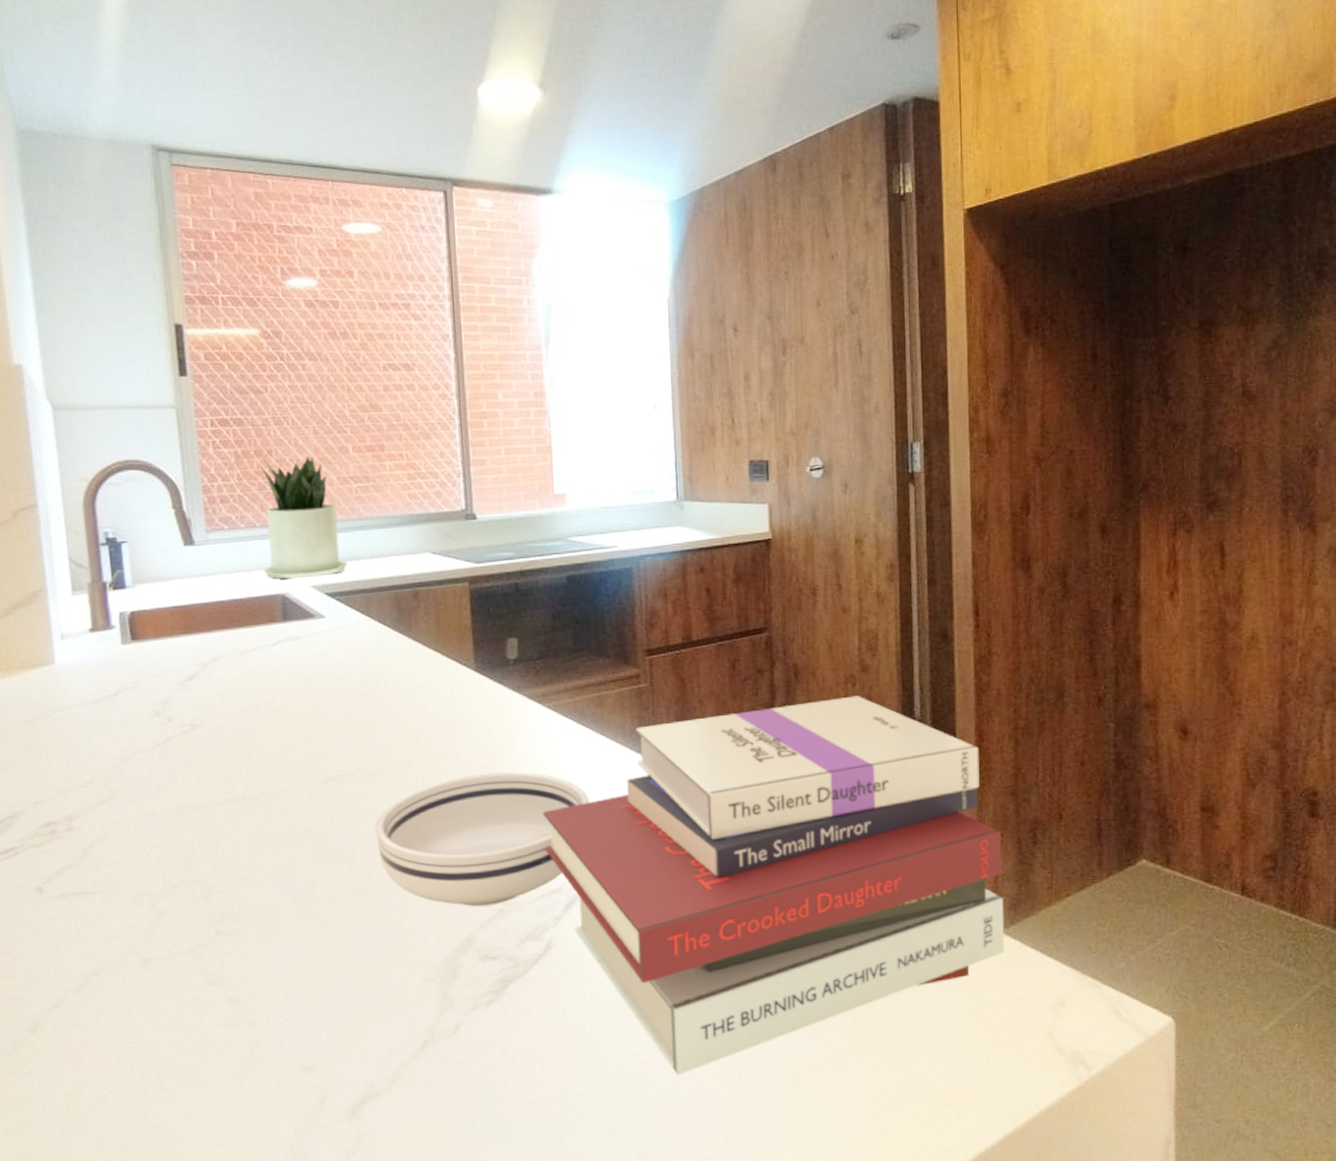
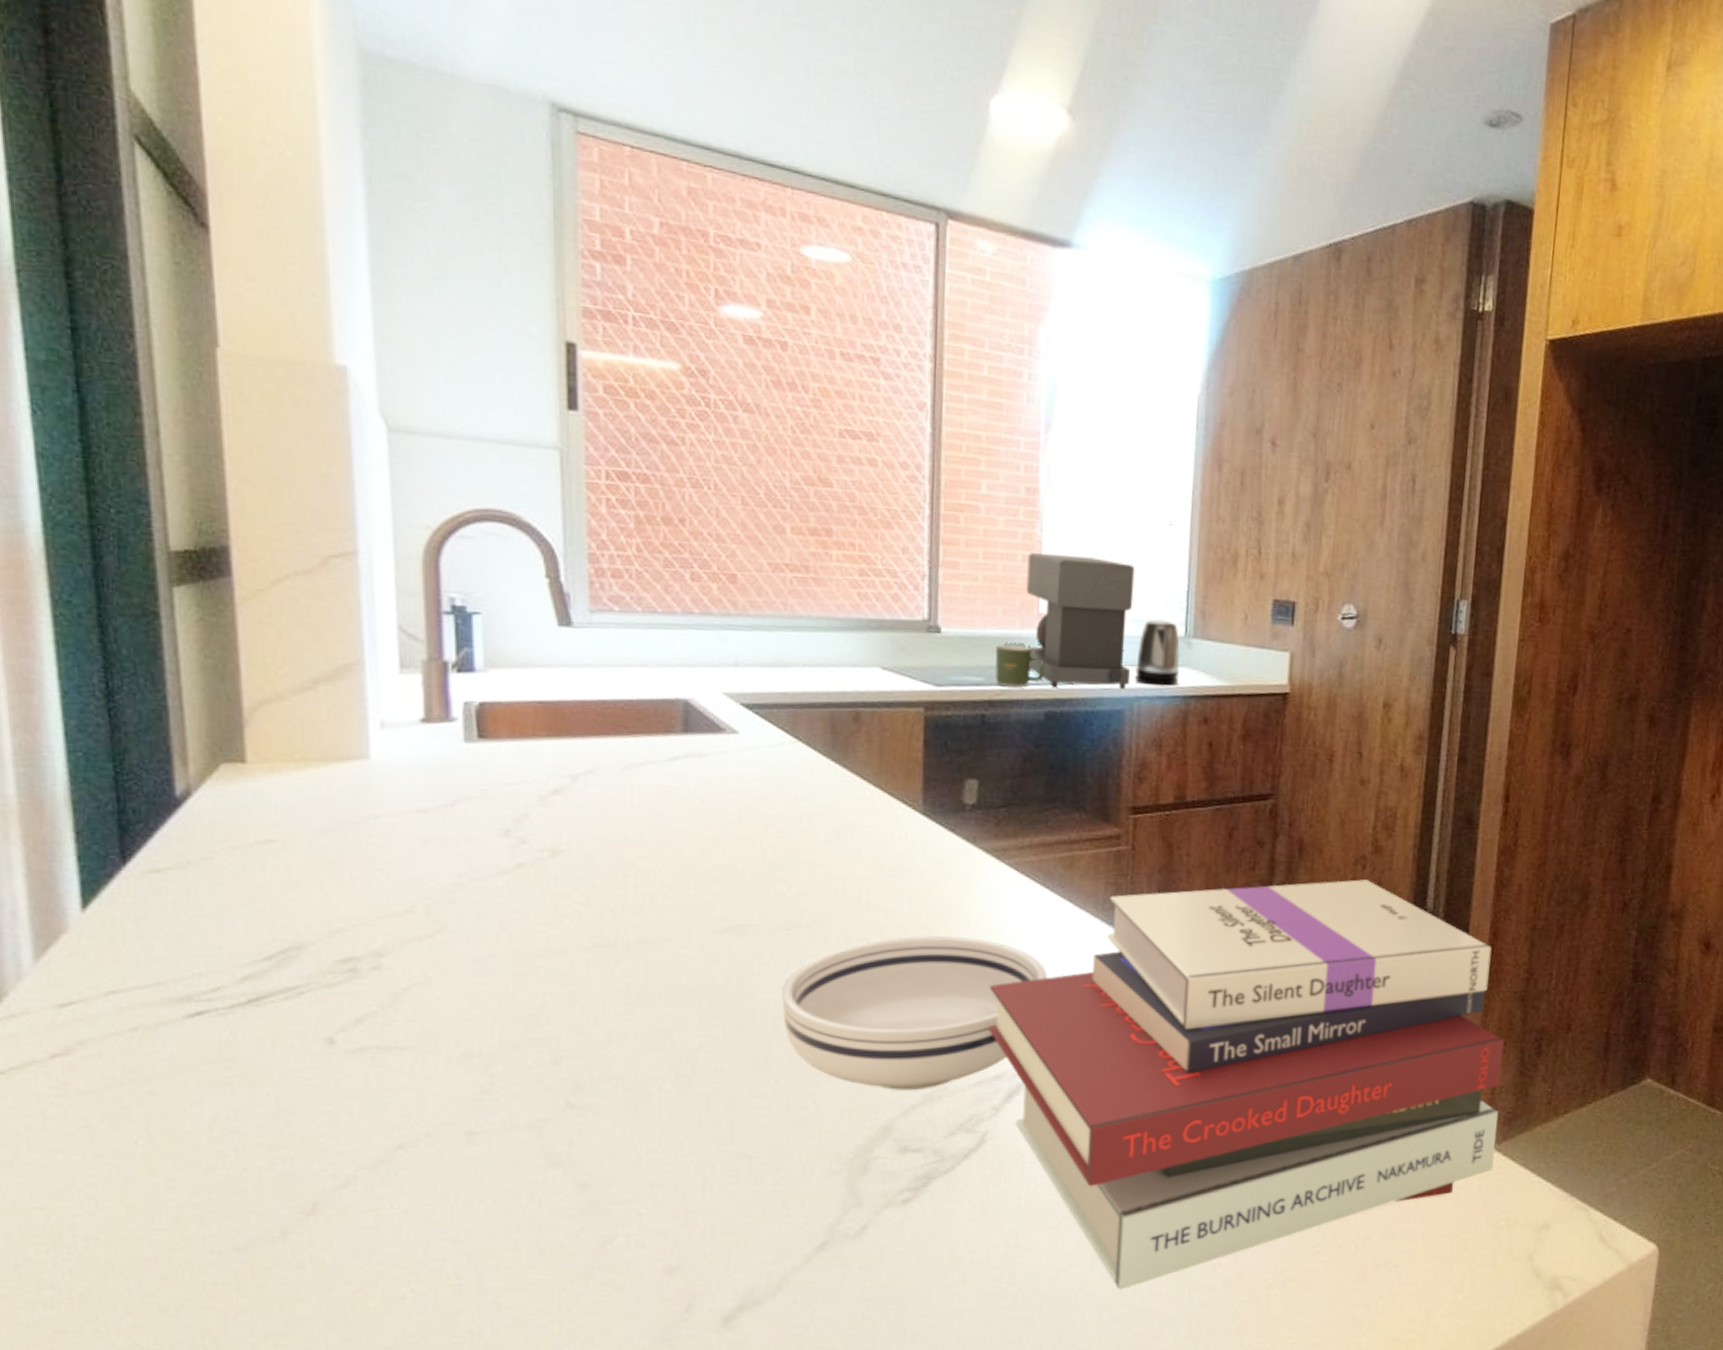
planter: present [260,457,348,579] -> none [662,528,773,684]
mug: none [522,523,563,558] -> present [995,645,1044,688]
coffee maker: none [541,443,634,554] -> present [1026,553,1135,690]
kettle: none [638,488,676,544] -> present [1135,619,1181,686]

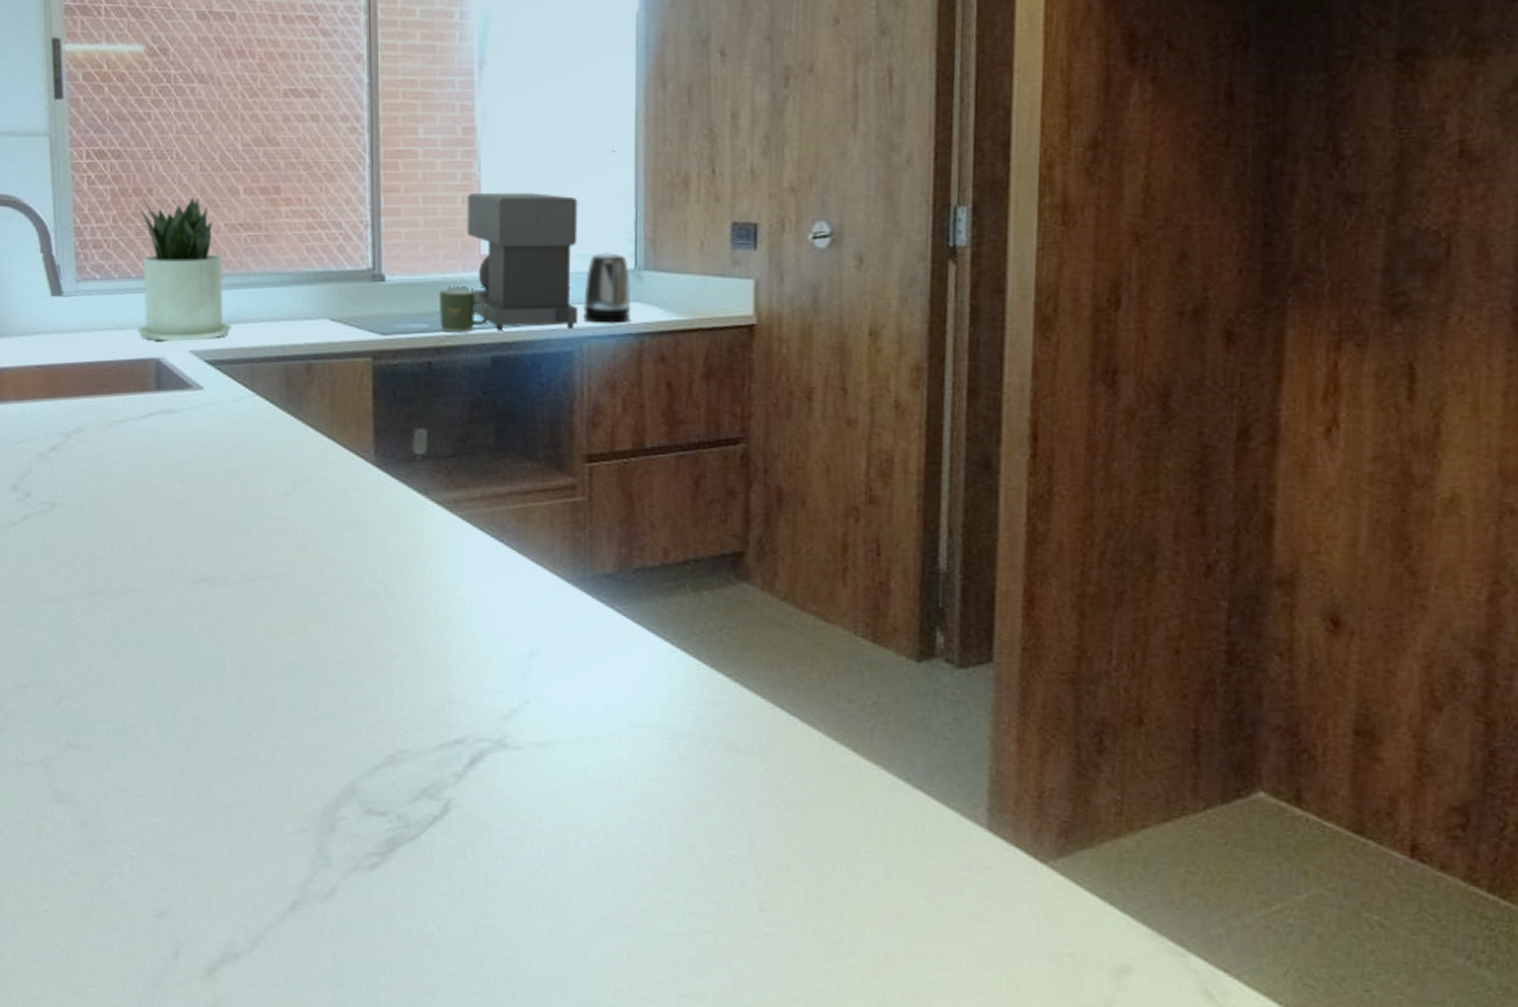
planter: none [662,528,773,684] -> present [137,198,232,342]
bowl: present [782,935,1047,1091] -> none [250,590,505,750]
books: present [989,879,1505,1290] -> none [448,534,1053,988]

